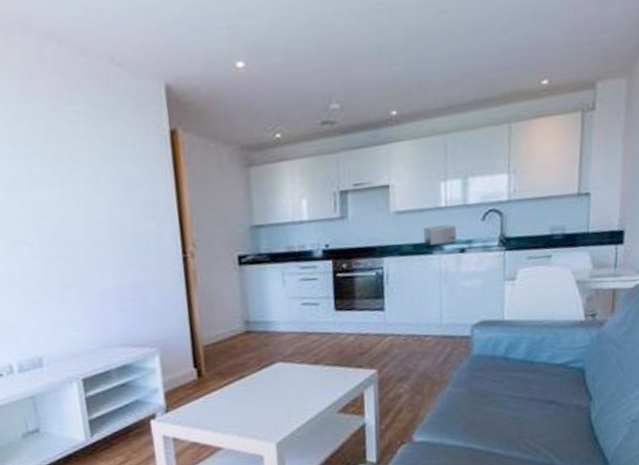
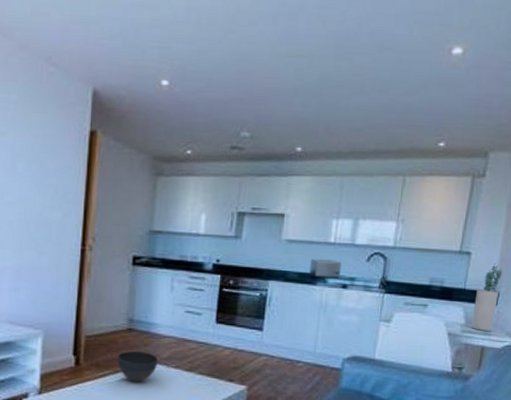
bowl: none [239,352,283,385] -> present [117,350,159,382]
vase: none [599,200,626,274] -> present [471,263,503,332]

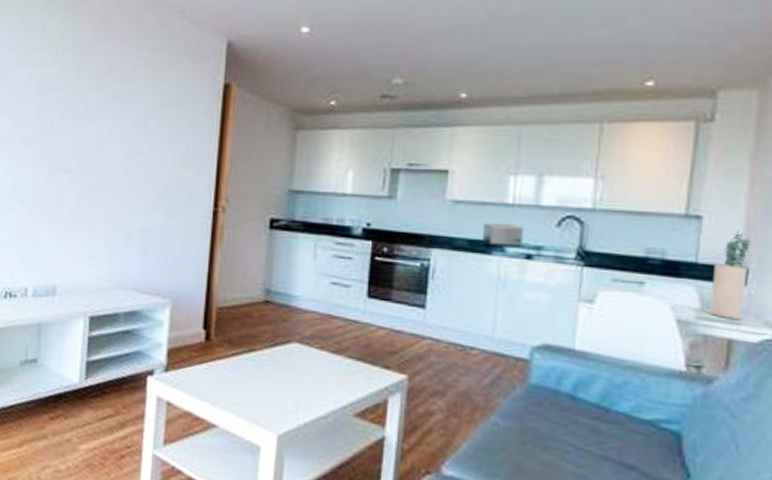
bowl: present [117,350,159,382] -> none [252,326,300,364]

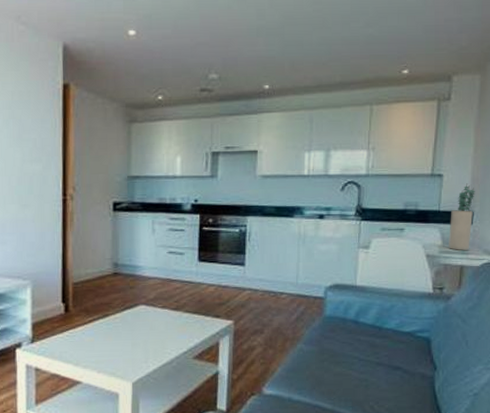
toaster: present [483,223,523,248] -> none [286,191,316,211]

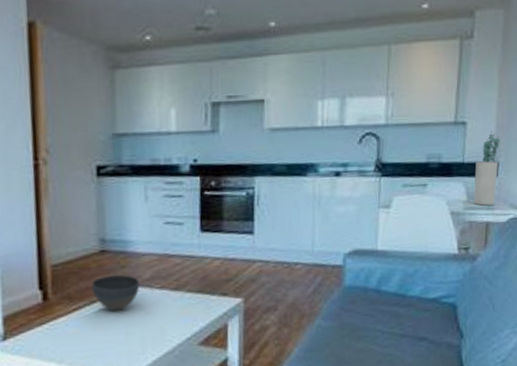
bowl: none [105,294,145,325] -> present [91,274,140,311]

